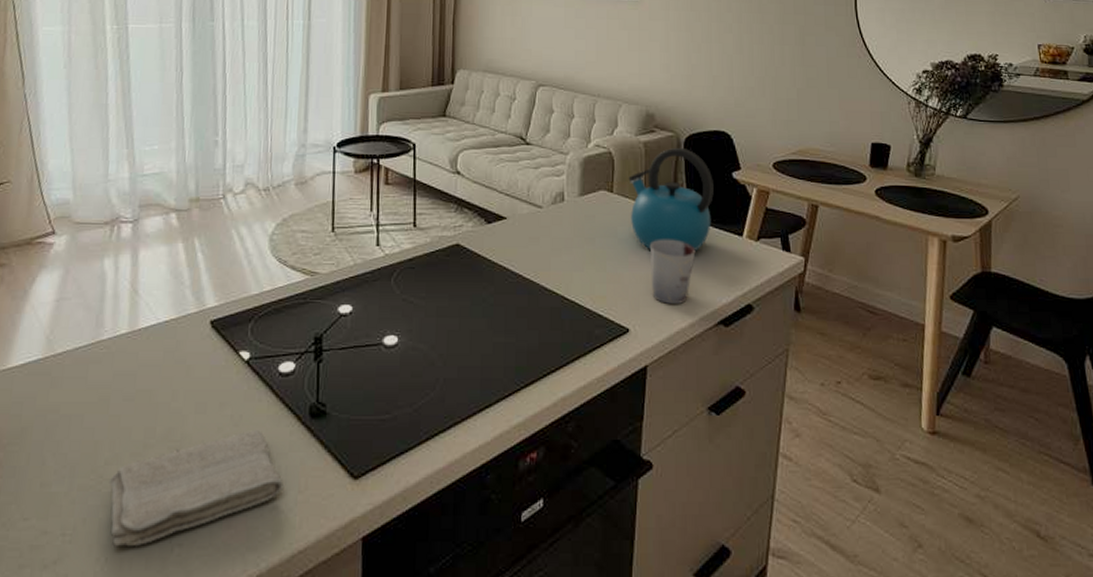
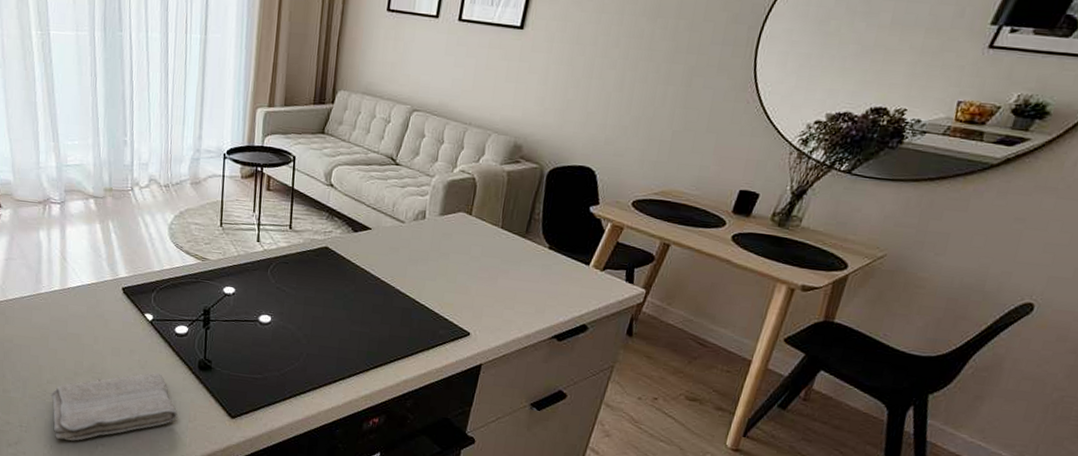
kettle: present [628,147,714,251] -> none [484,178,570,274]
cup: present [650,239,696,304] -> none [495,260,542,318]

